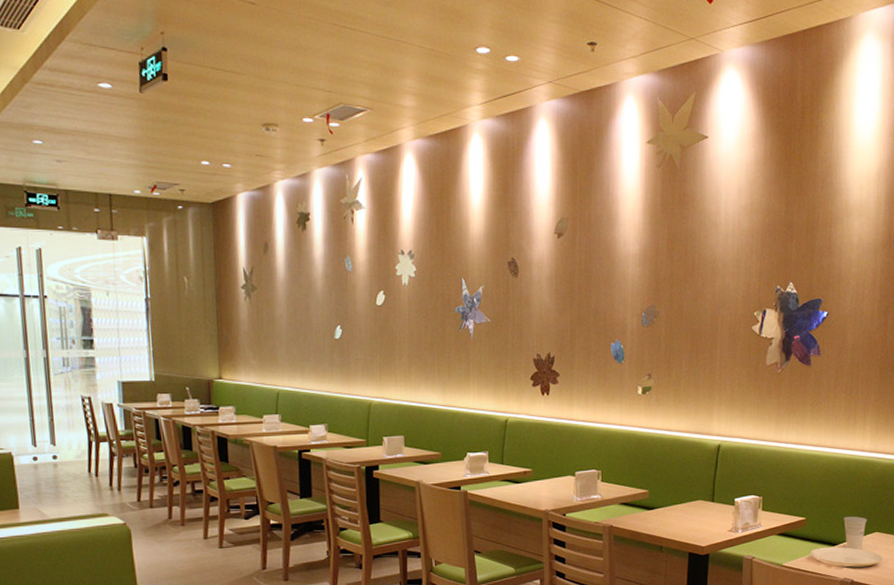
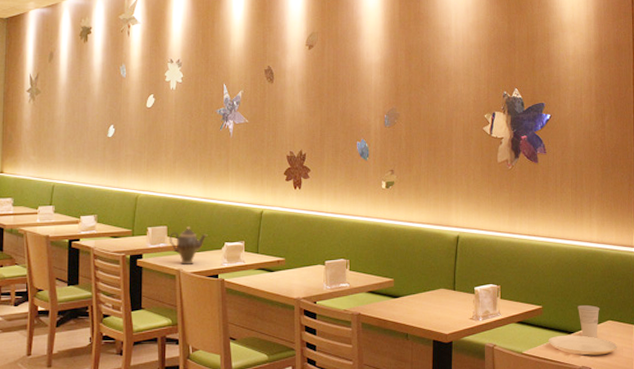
teapot: none [406,436,449,477] -> present [169,226,208,266]

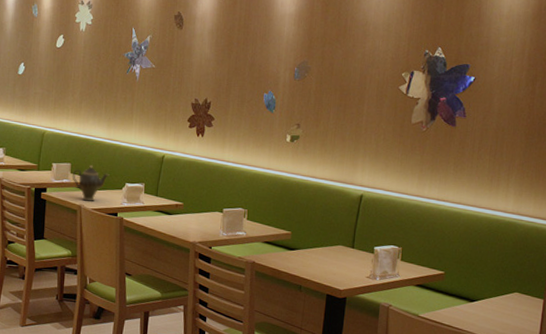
plate: present [548,334,618,356] -> none [447,302,523,326]
cup: present [578,305,600,338] -> none [483,275,507,309]

